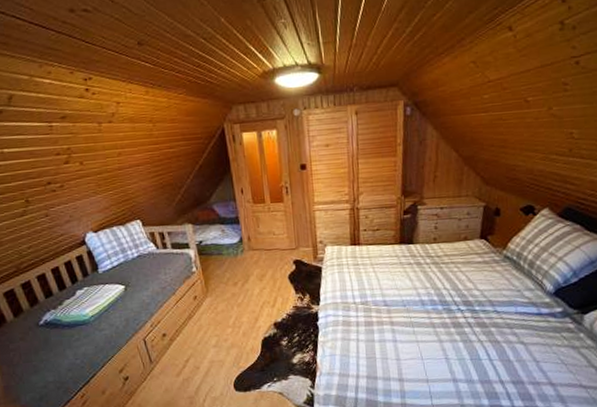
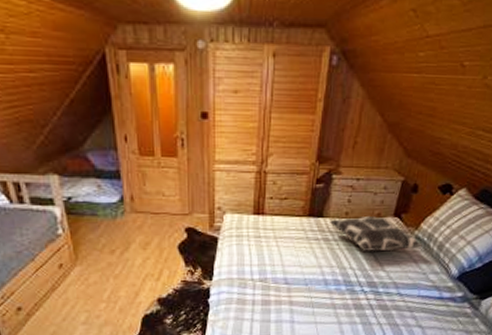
decorative pillow: none [420,239,513,273] -> present [330,216,423,252]

